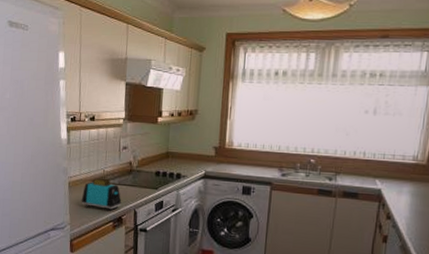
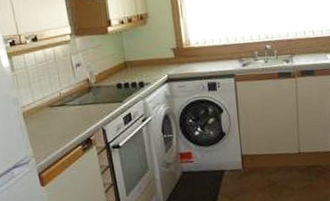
toaster: present [81,177,122,212] -> none [41,100,87,136]

